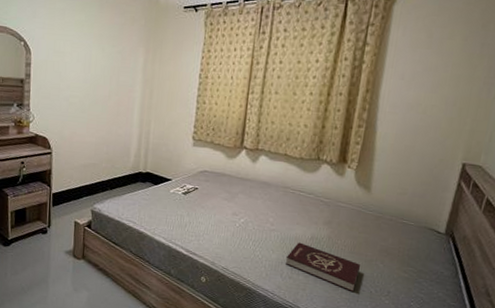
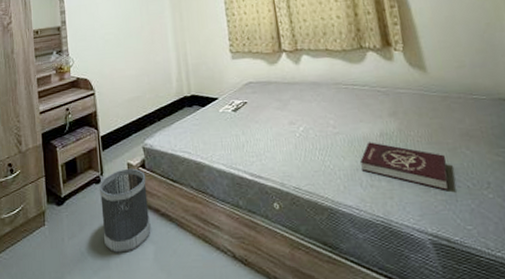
wastebasket: none [43,225,90,294] -> present [99,168,151,254]

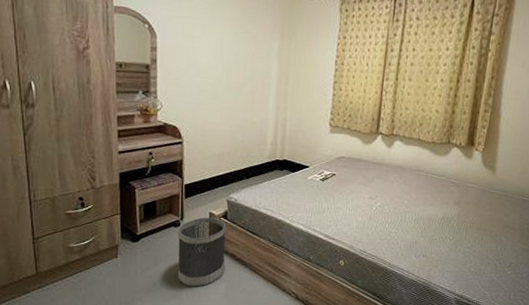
book: present [360,142,449,191] -> none [419,222,487,266]

